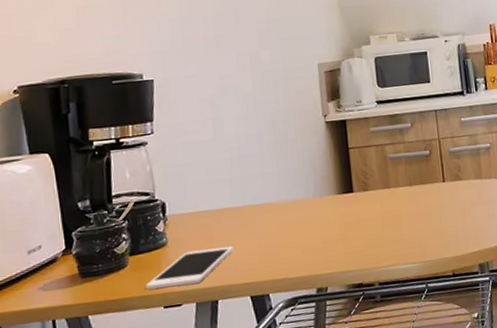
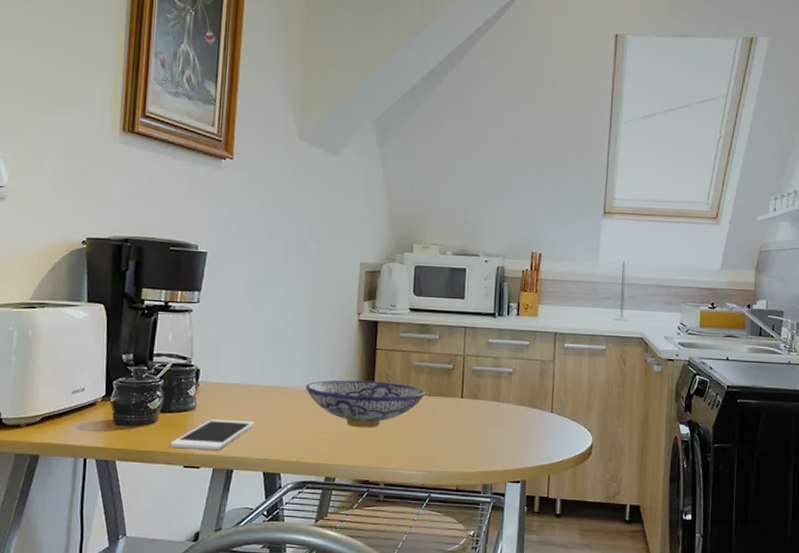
bowl: none [281,178,406,232] -> present [306,380,425,428]

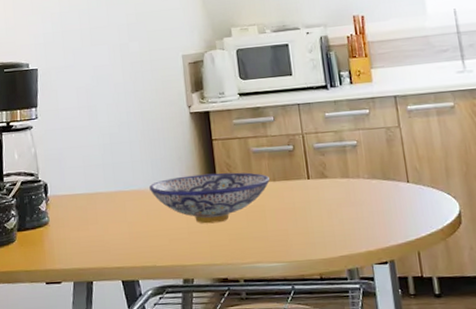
cell phone: present [170,418,255,450] -> none [30,229,107,265]

